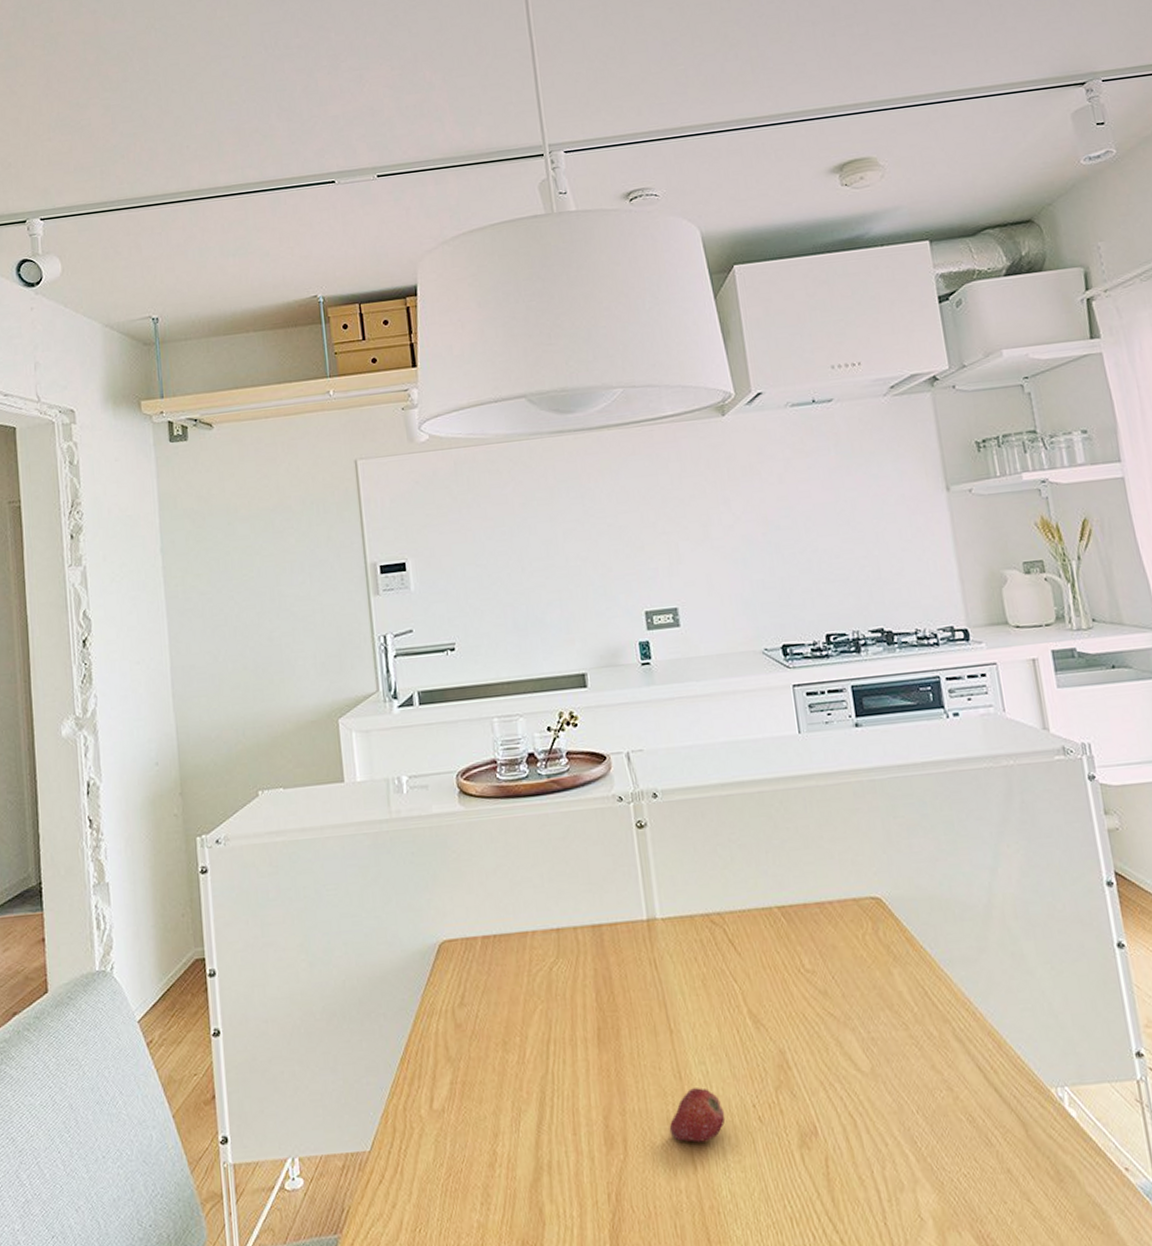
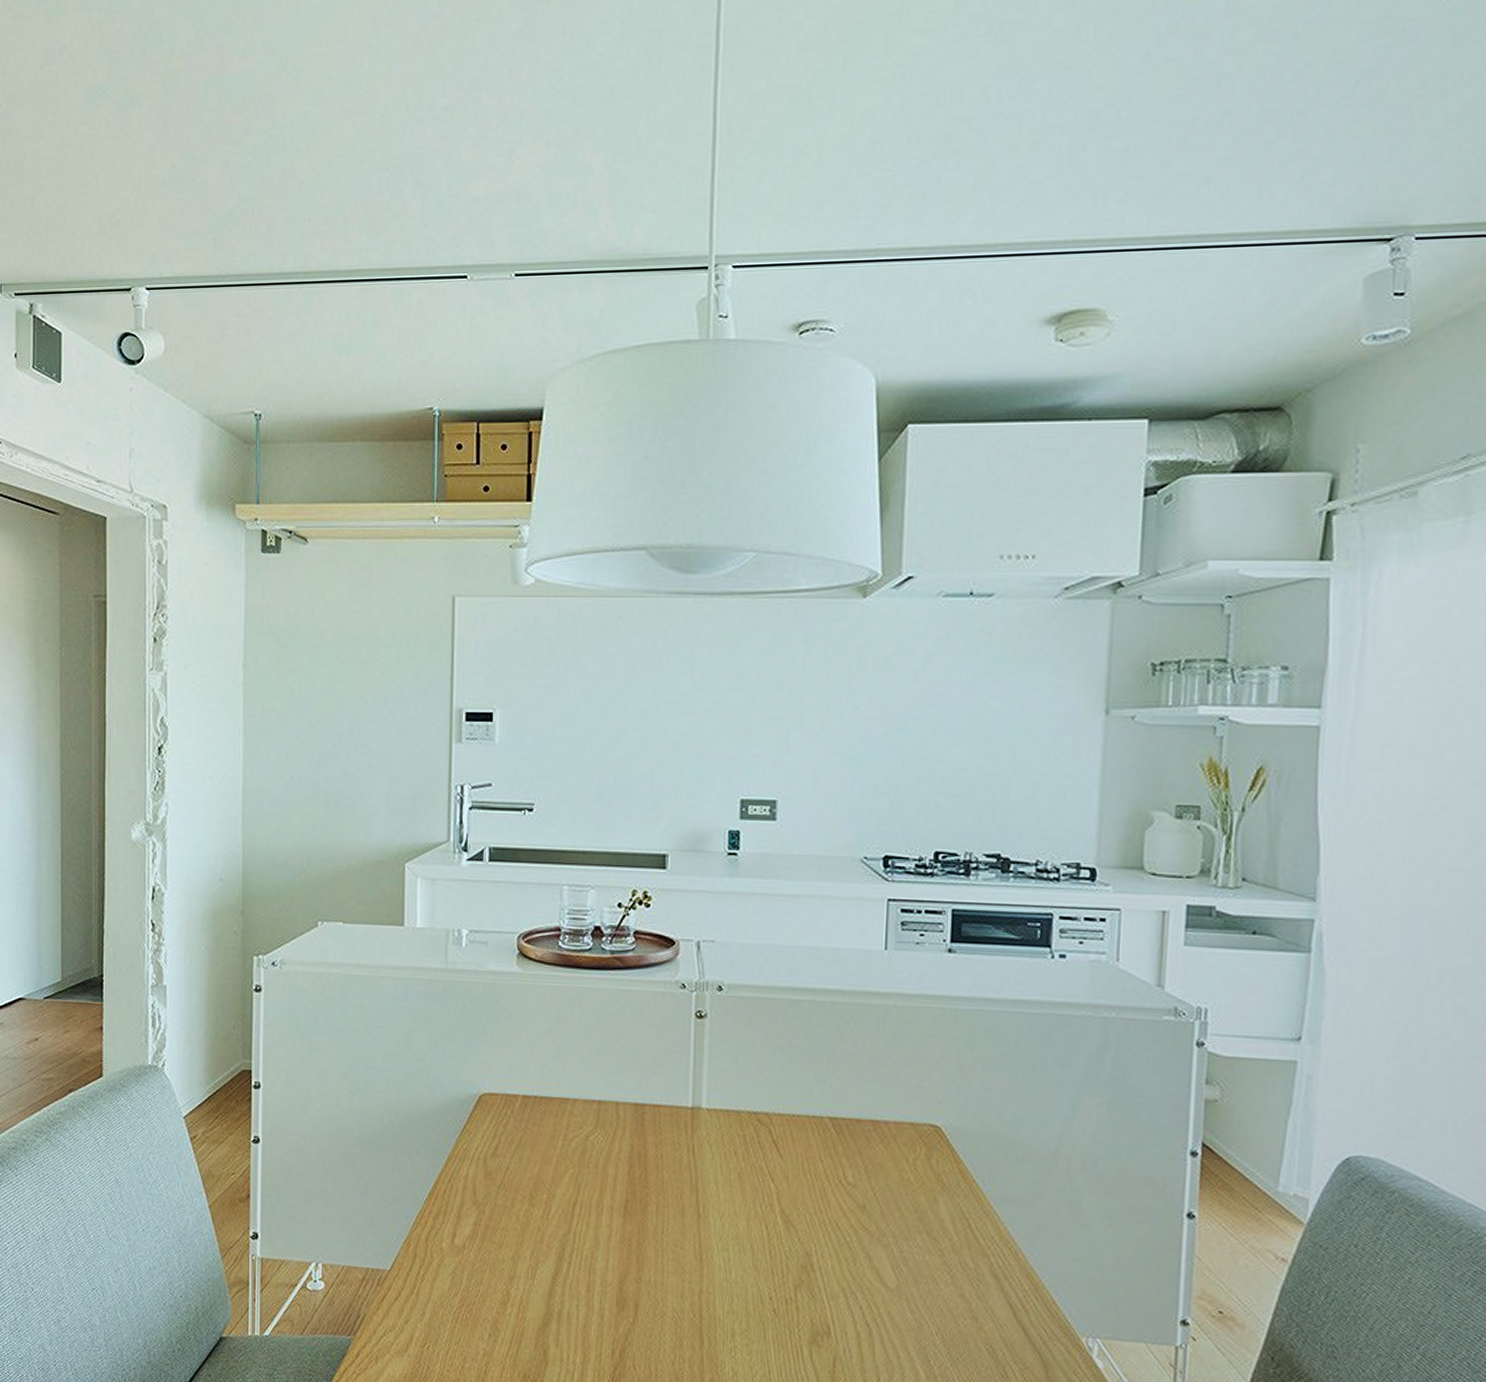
fruit: present [669,1088,726,1143] -> none [682,1271,740,1322]

